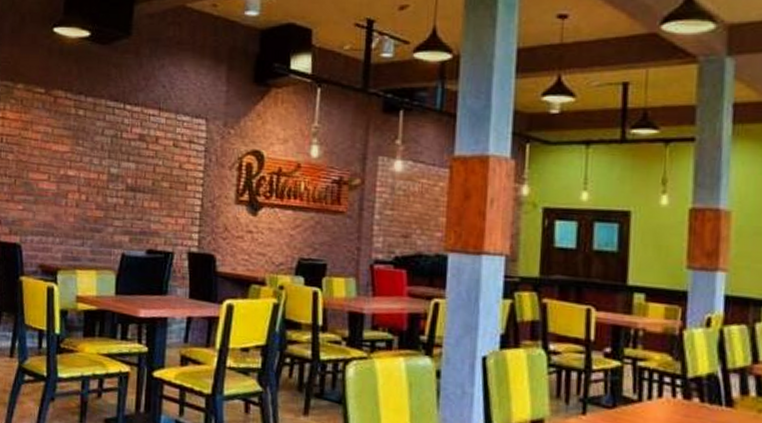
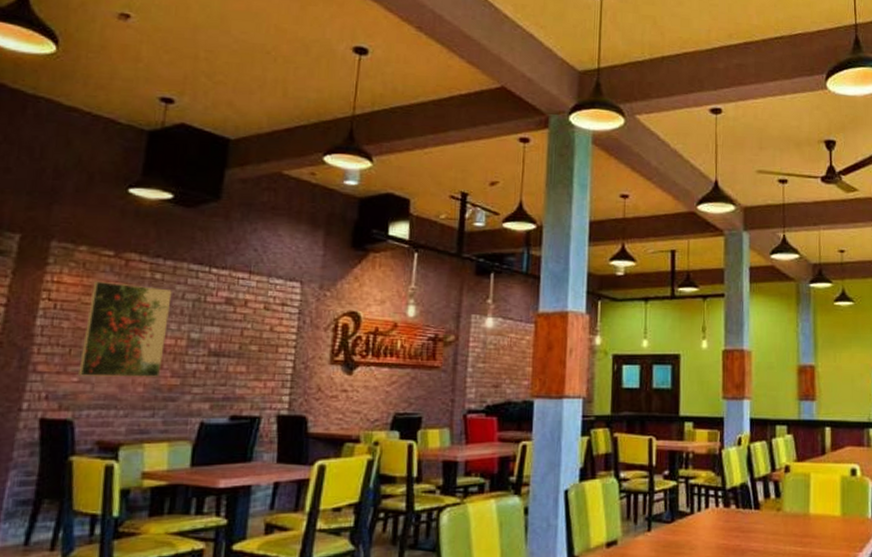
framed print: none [23,116,93,209] -> present [78,281,172,377]

